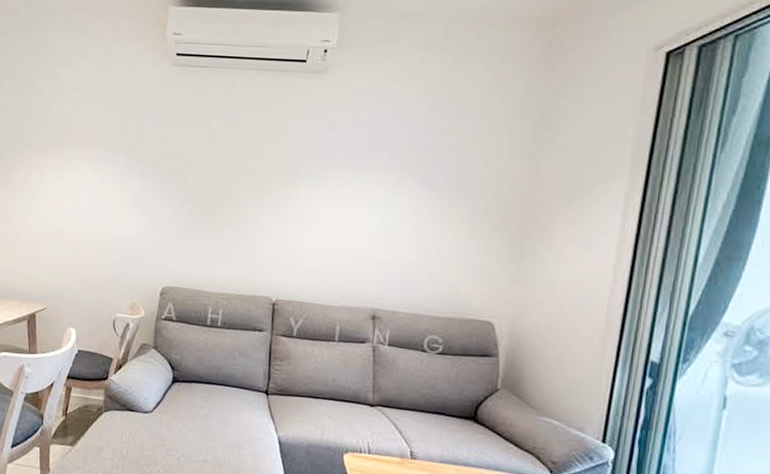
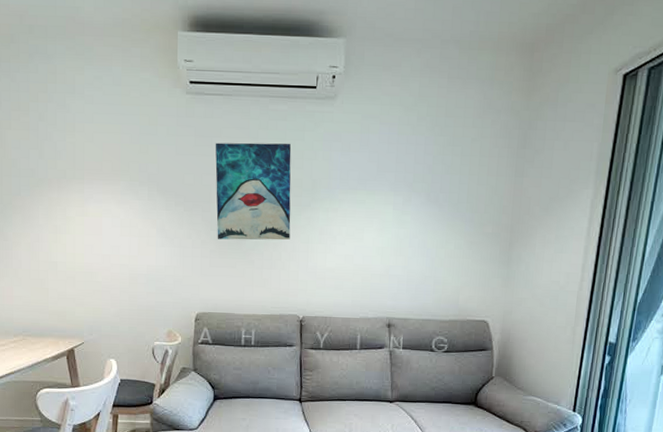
wall art: none [190,114,276,216] -> present [215,142,292,240]

